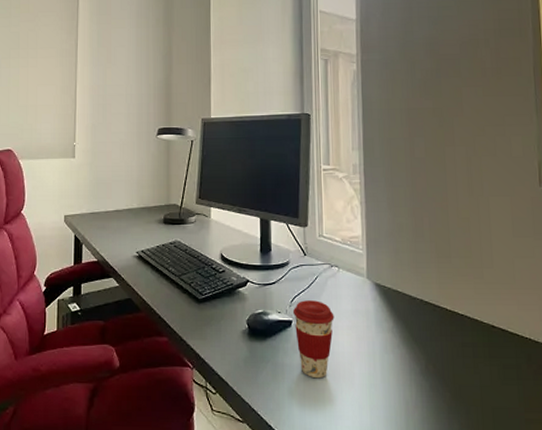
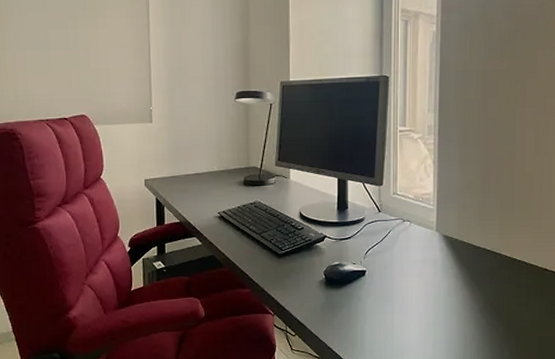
coffee cup: present [292,300,334,379] -> none [366,252,405,319]

